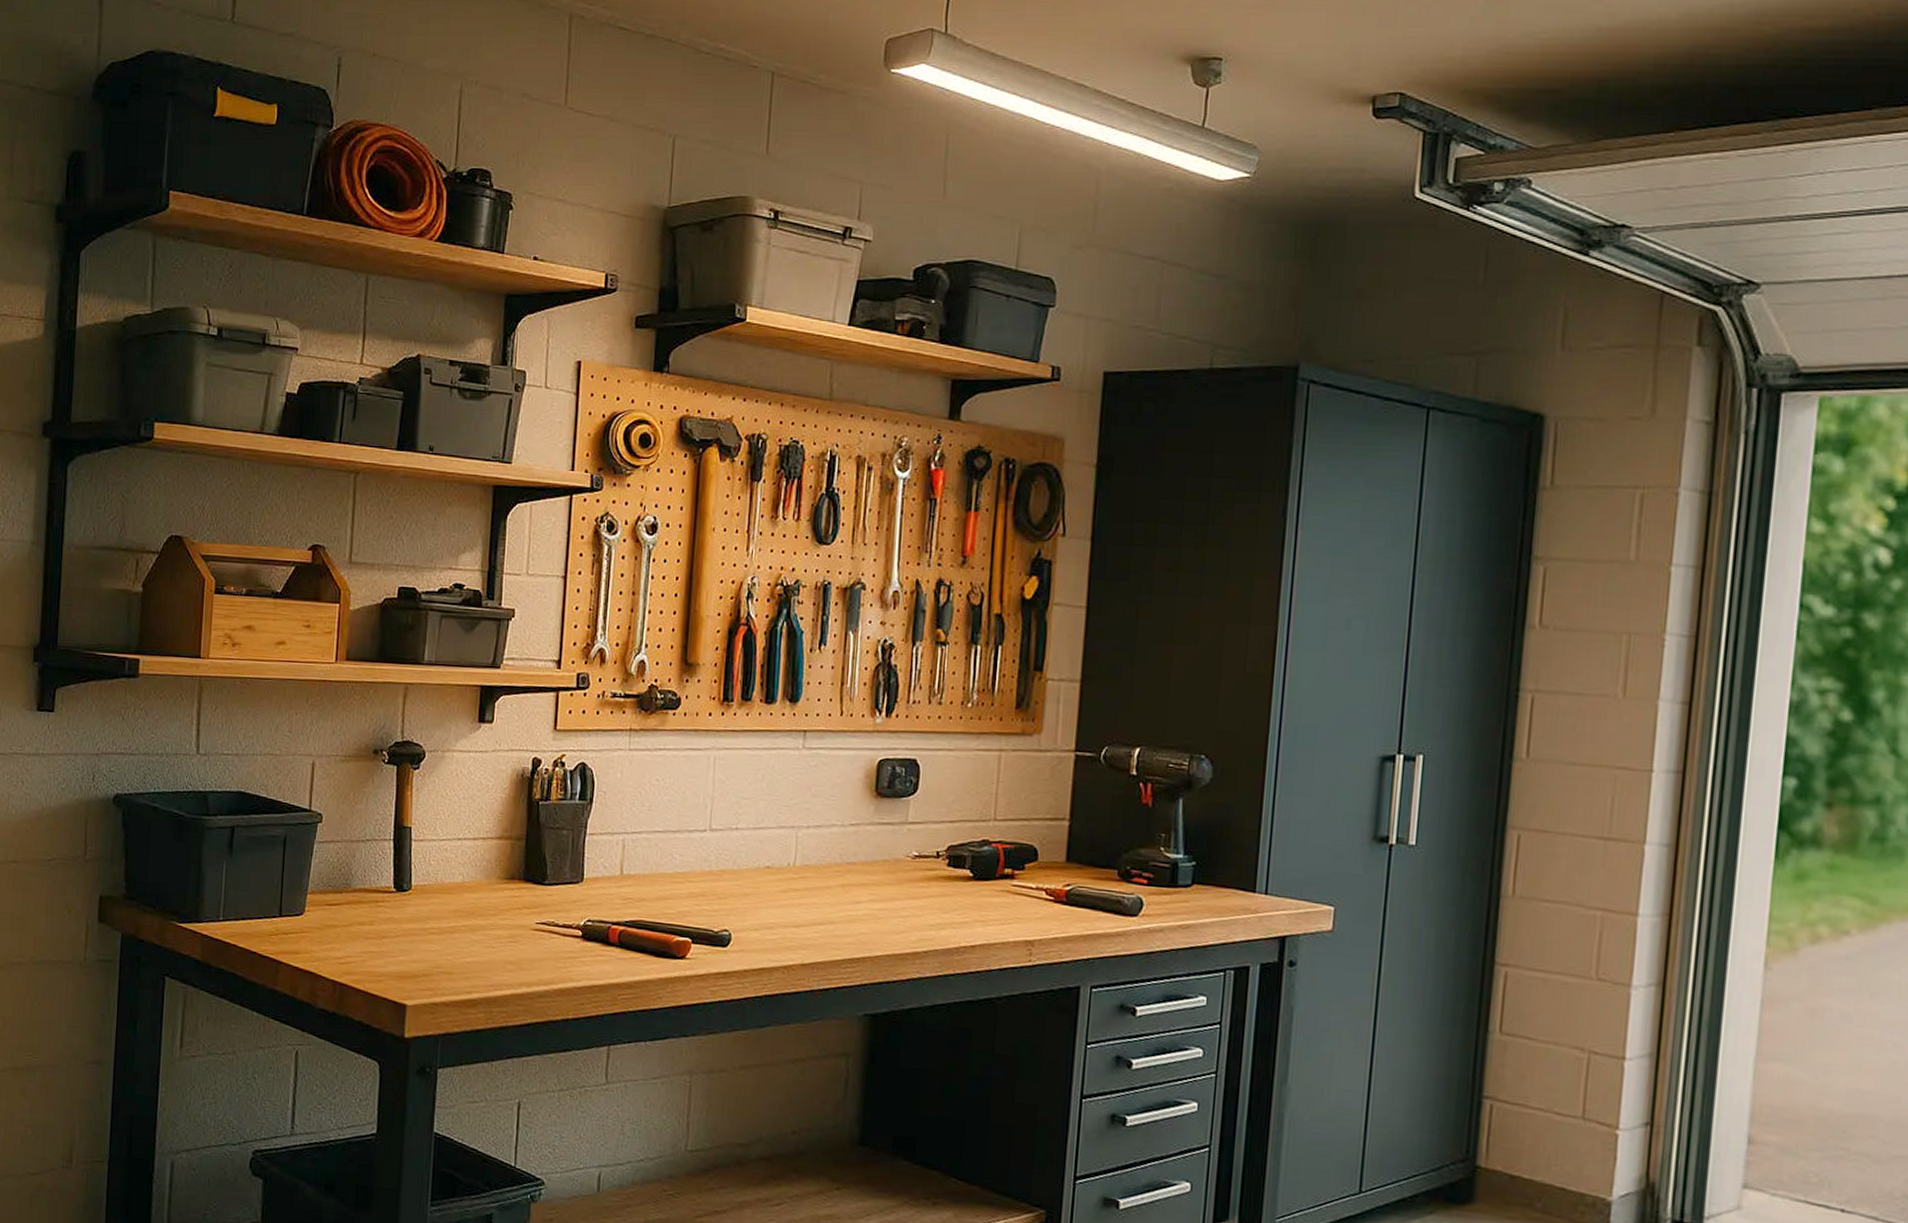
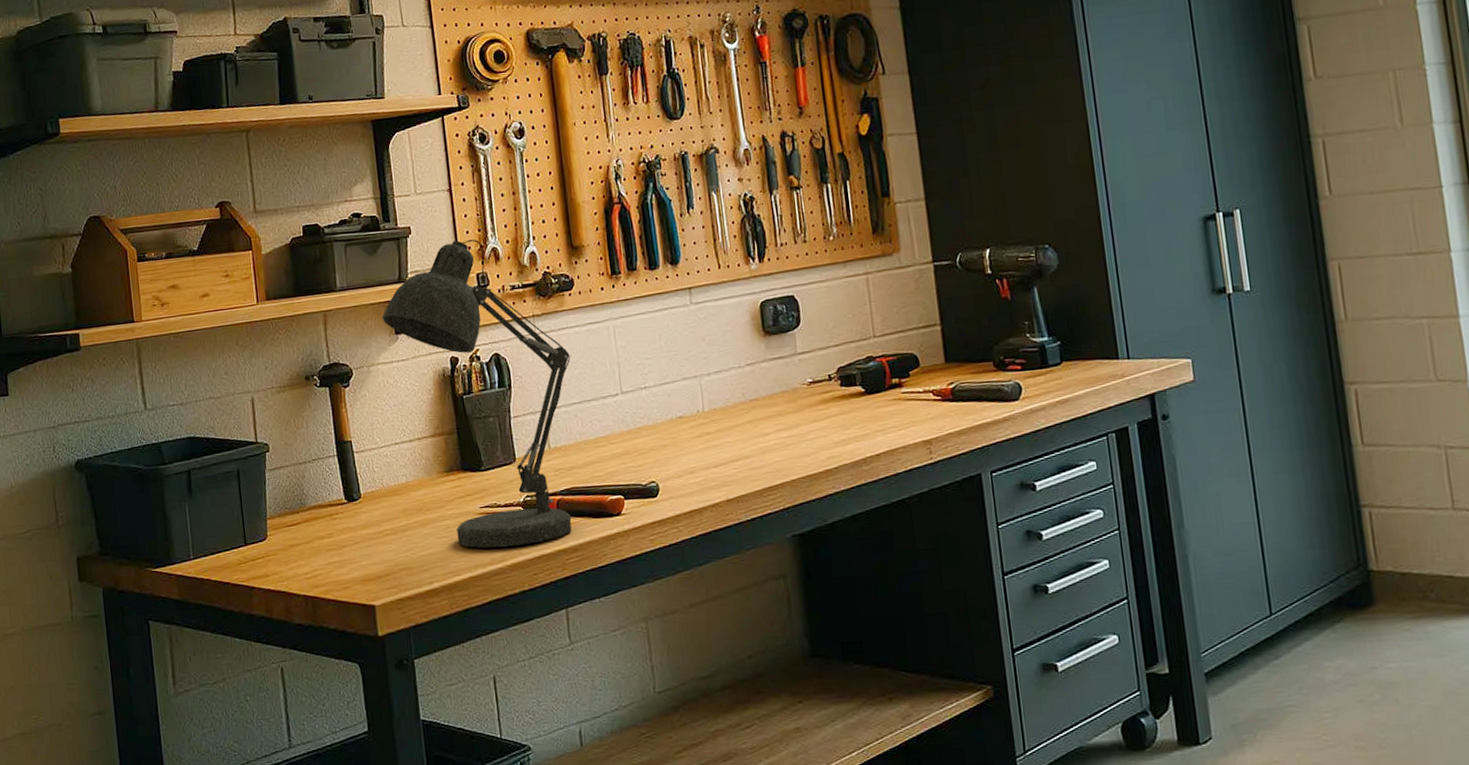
desk lamp: none [467,633,662,972] -> present [382,239,572,548]

